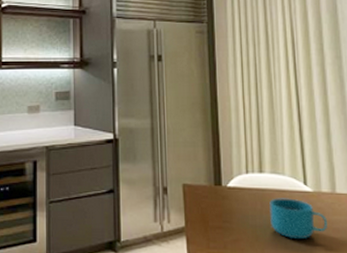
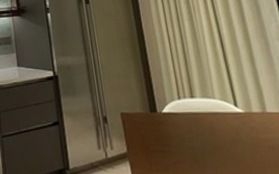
cup: present [269,198,327,240] -> none [204,120,263,159]

